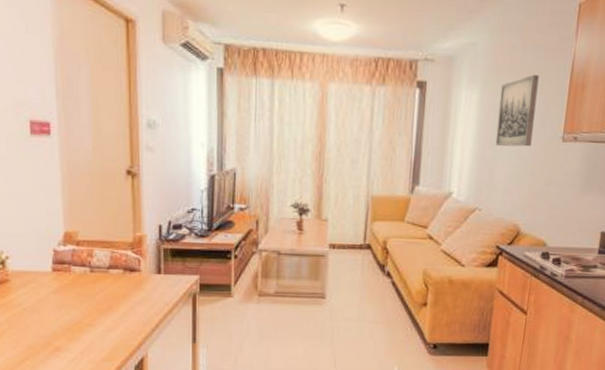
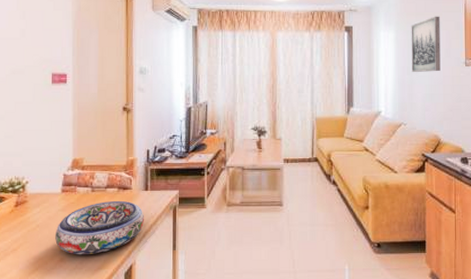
bowl: none [47,284,158,345] -> present [55,200,145,255]

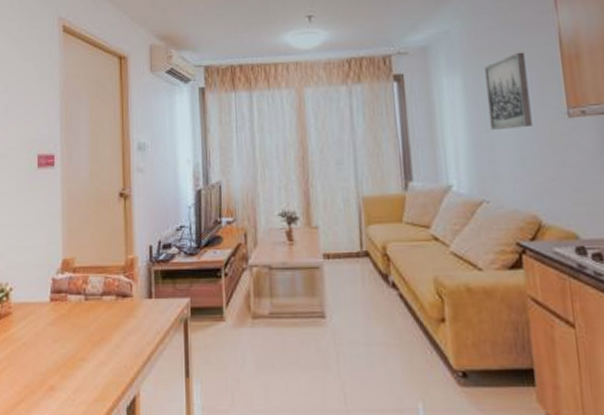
bowl: present [55,200,145,255] -> none [43,311,150,383]

